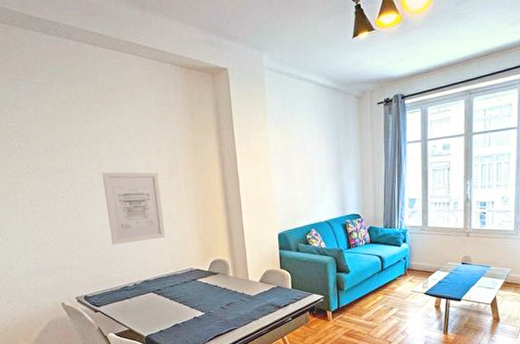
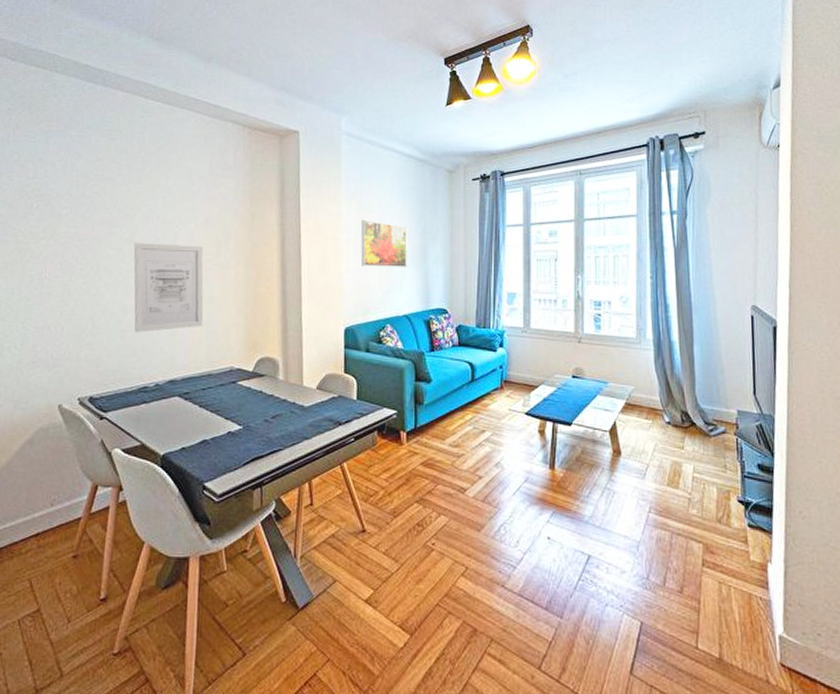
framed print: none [286,143,326,183] -> present [361,219,408,269]

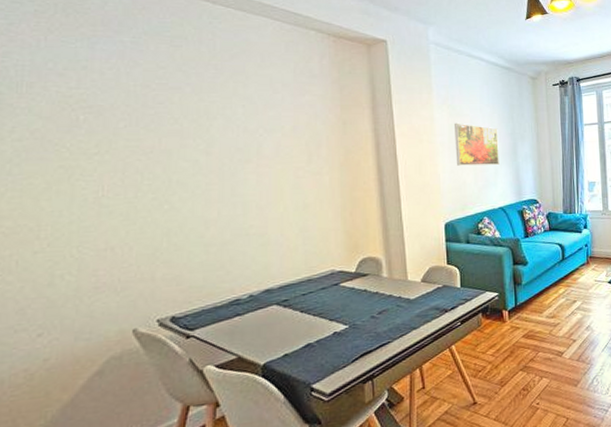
wall art: present [133,243,204,333] -> none [212,153,299,246]

